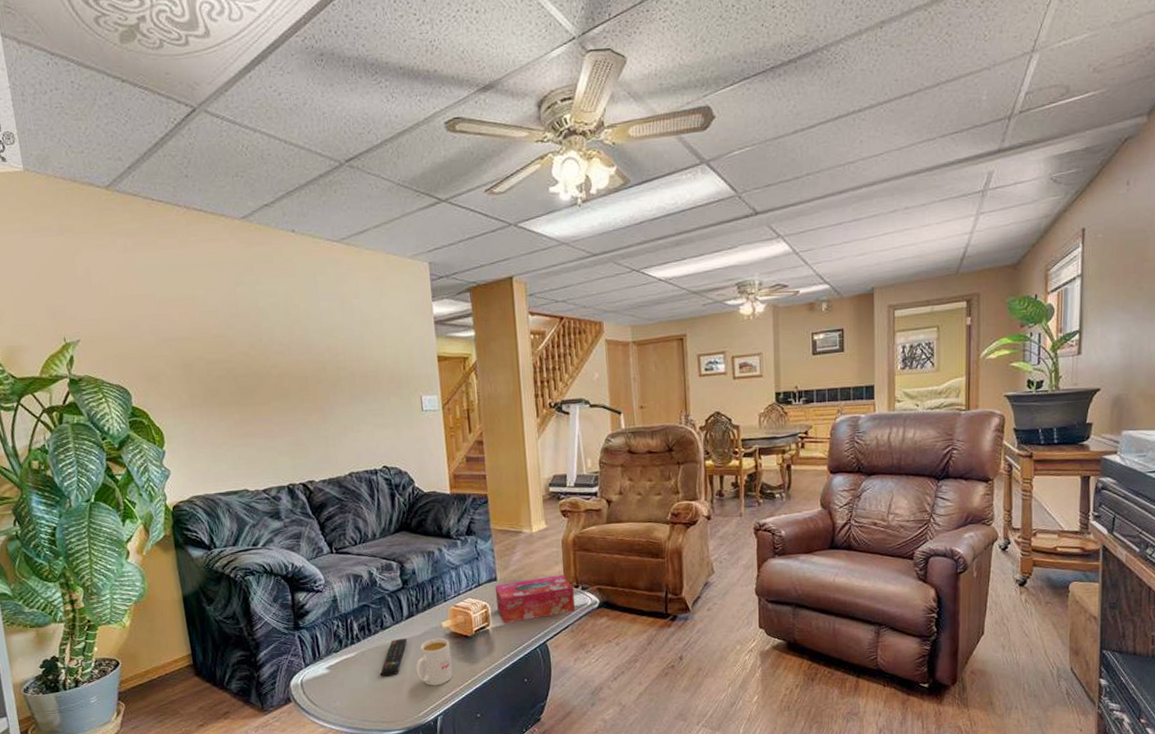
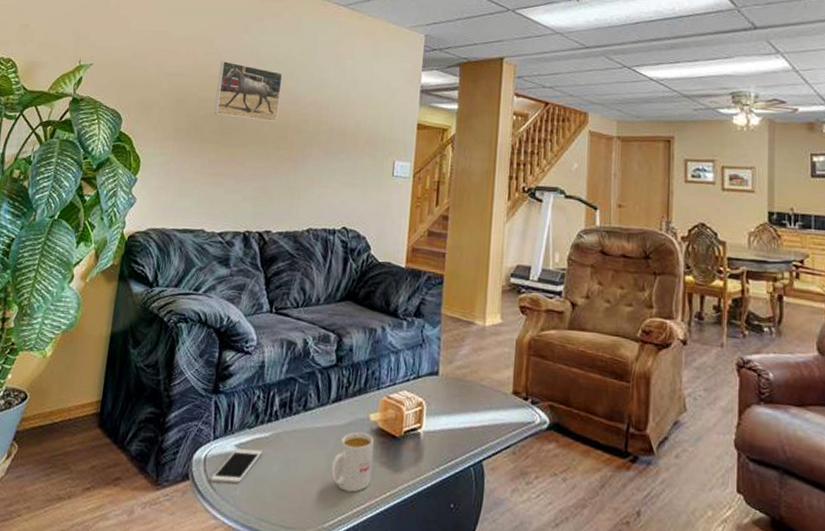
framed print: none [219,318,295,376] -> present [214,61,283,123]
cell phone: none [311,667,353,699] -> present [211,448,263,484]
remote control: present [380,639,407,678] -> none [291,425,328,471]
tissue box: present [495,575,576,624] -> none [433,379,523,430]

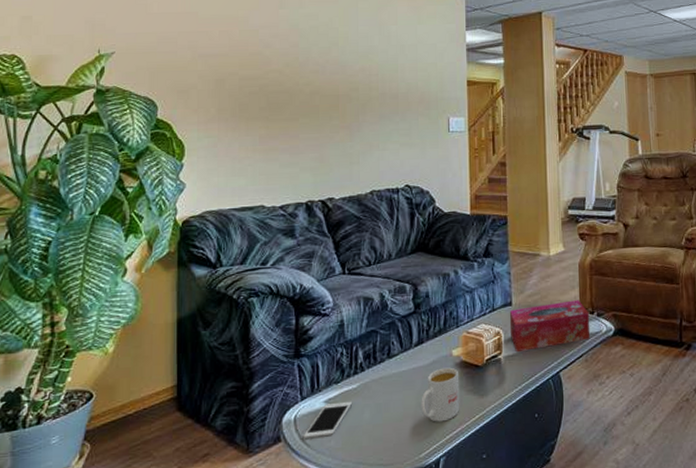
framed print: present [214,61,283,123] -> none [259,37,327,94]
tissue box: none [433,379,523,430] -> present [510,300,591,353]

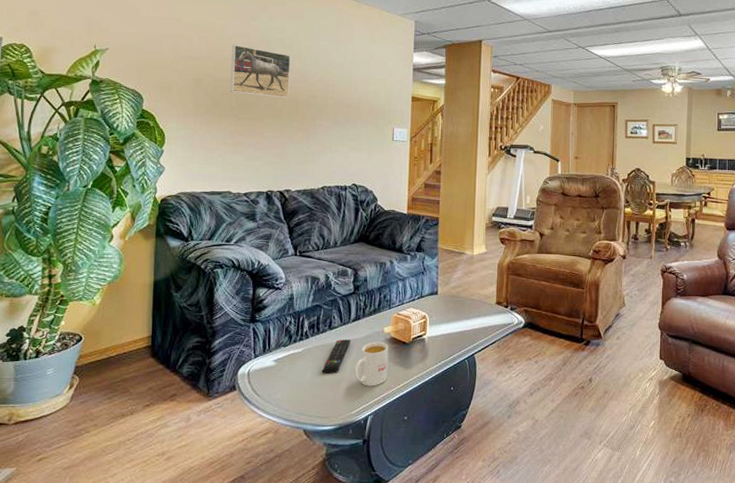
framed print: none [259,37,327,94] -> present [230,45,291,99]
cell phone: present [304,401,353,438] -> none [255,362,298,390]
remote control: none [383,368,414,413] -> present [322,340,351,375]
tissue box: present [510,300,591,353] -> none [435,295,504,335]

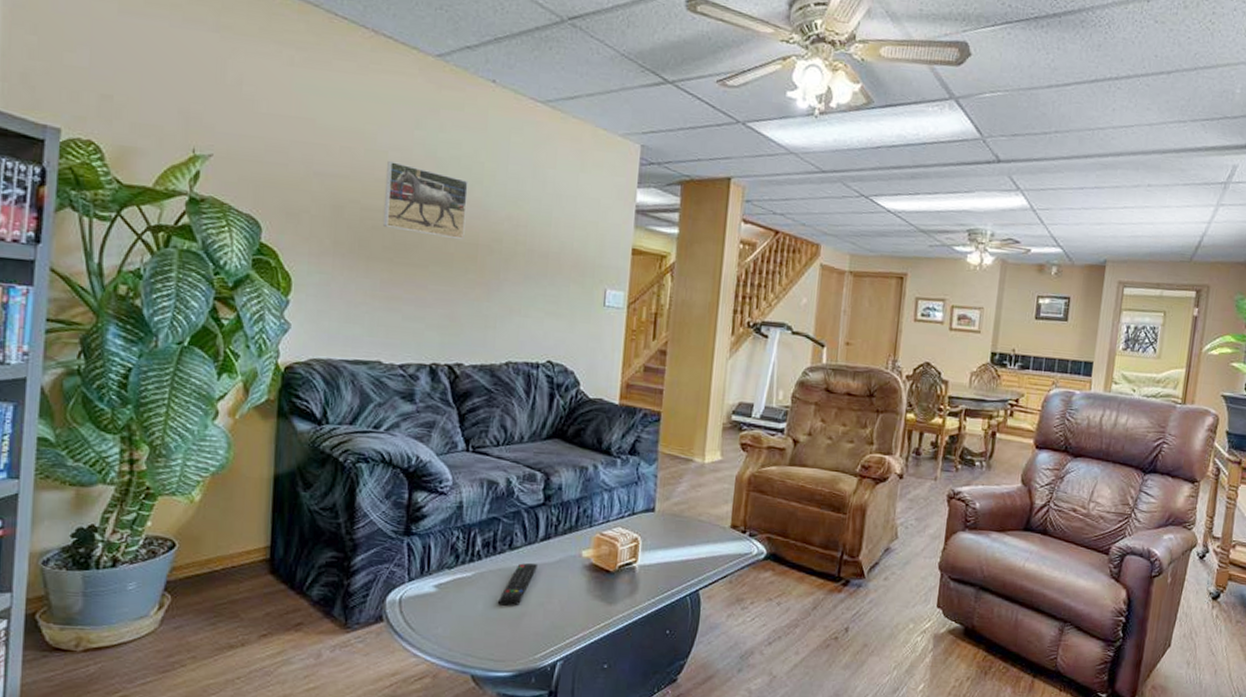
mug: present [354,341,388,386] -> none [541,568,586,625]

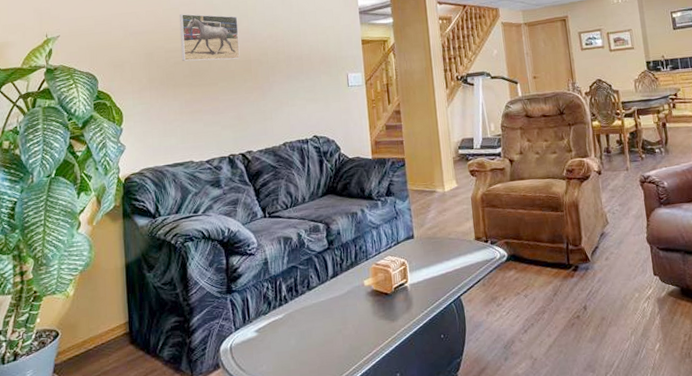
remote control: present [498,563,537,607] -> none [306,298,331,339]

